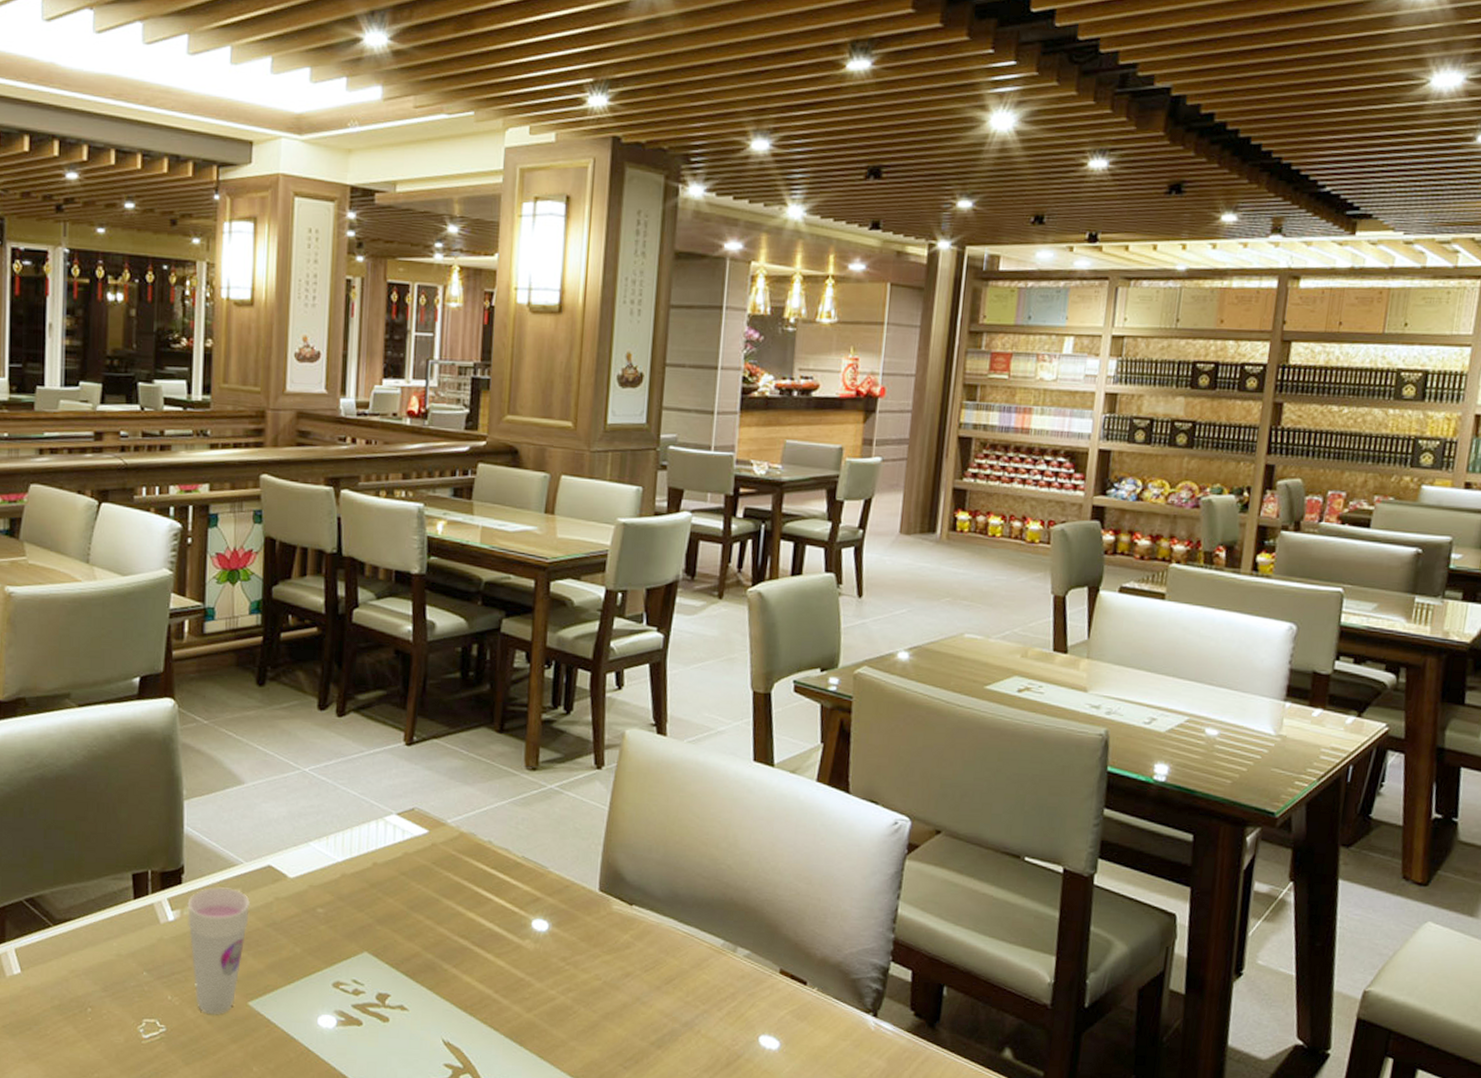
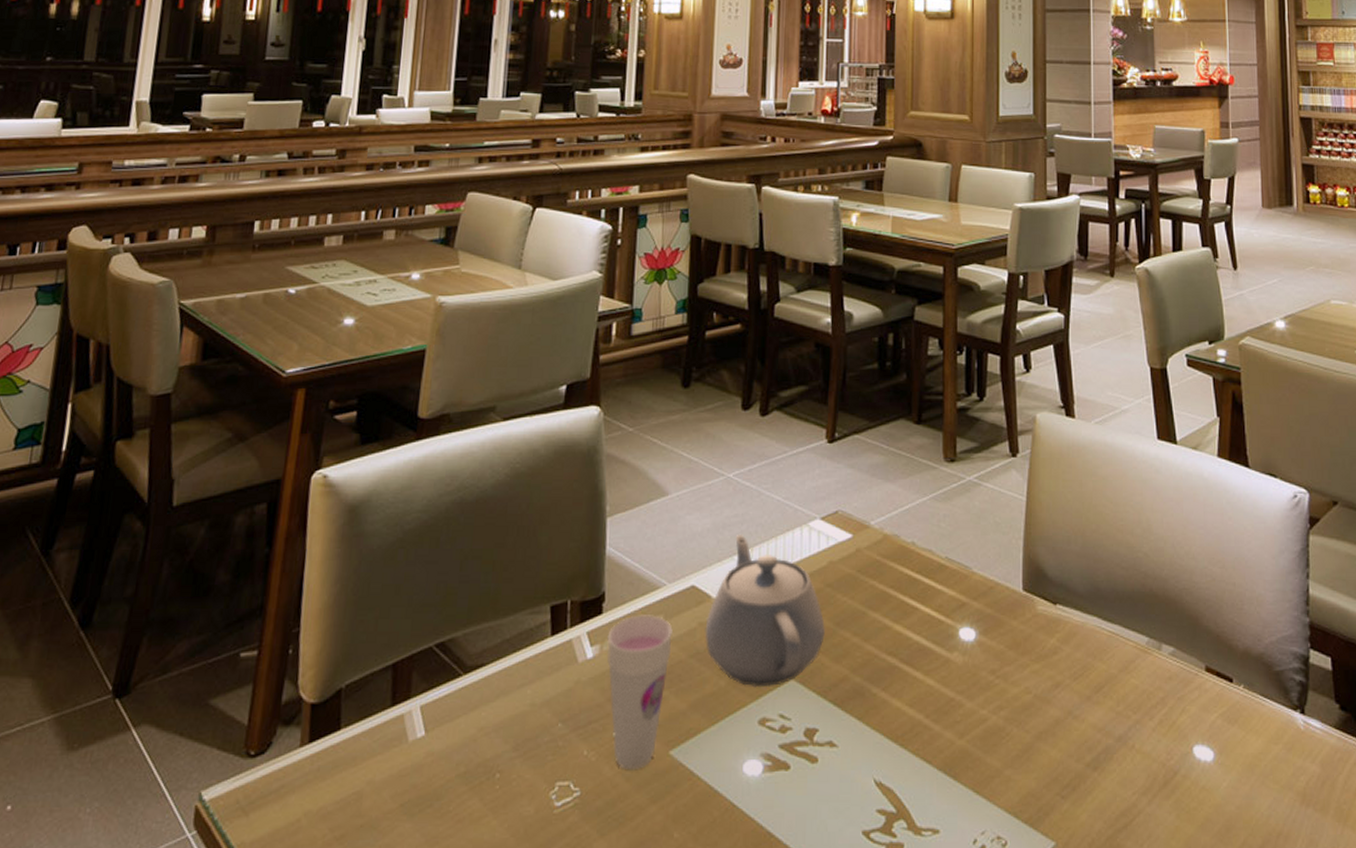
teapot: none [281,822,400,956] -> present [705,533,826,688]

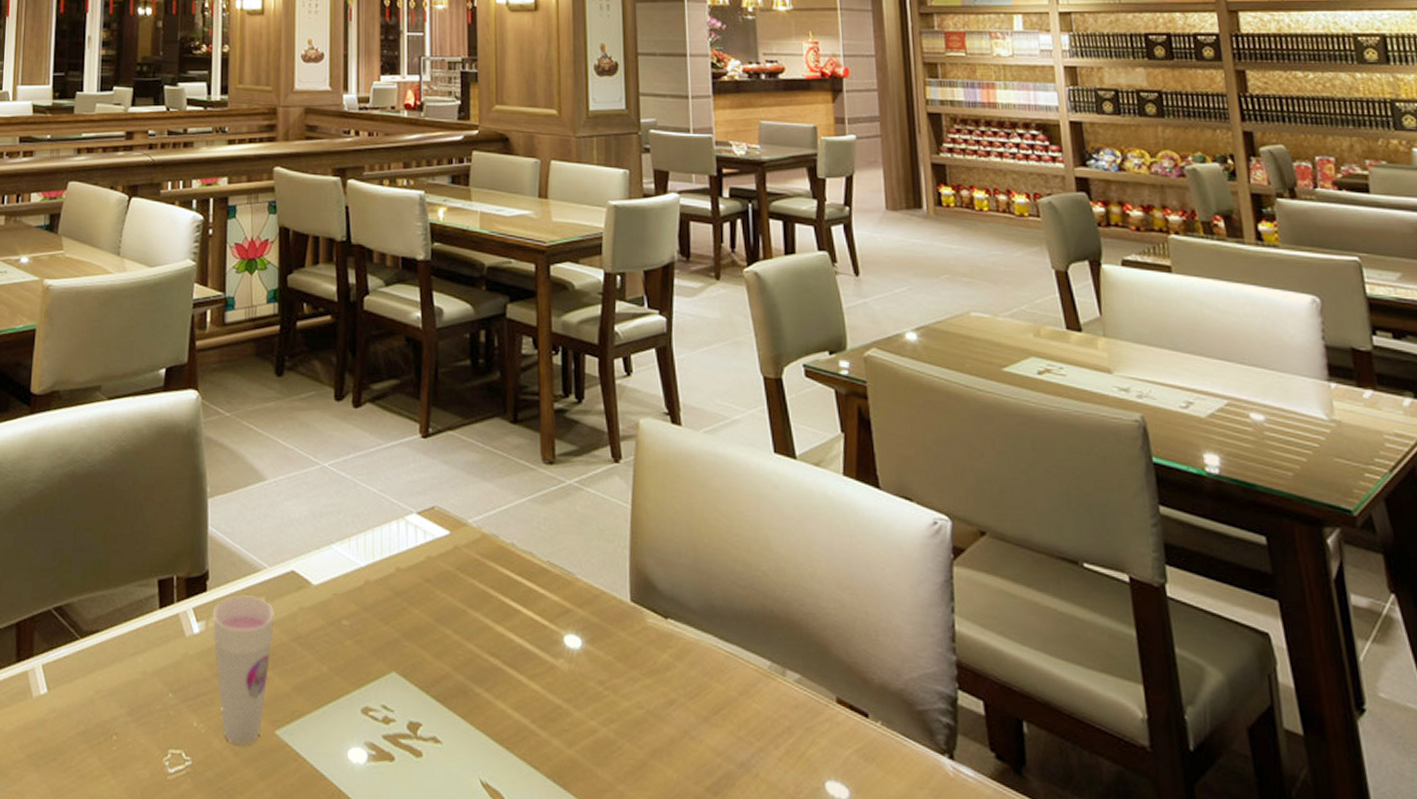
teapot: present [705,533,826,688] -> none [306,522,426,677]

